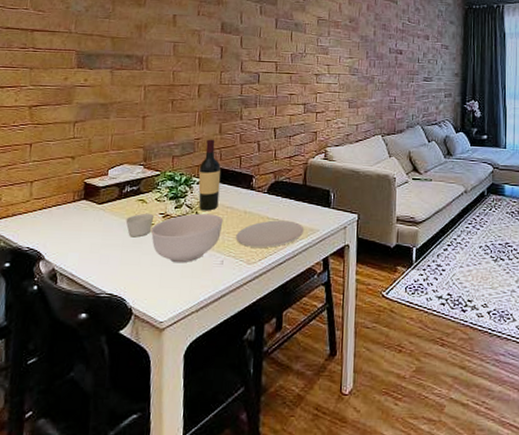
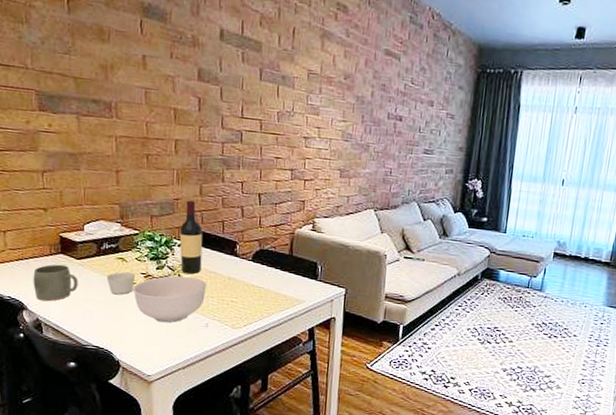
mug: none [53,210,98,249] -> present [33,264,78,301]
plate: present [236,220,304,248] -> none [220,288,290,315]

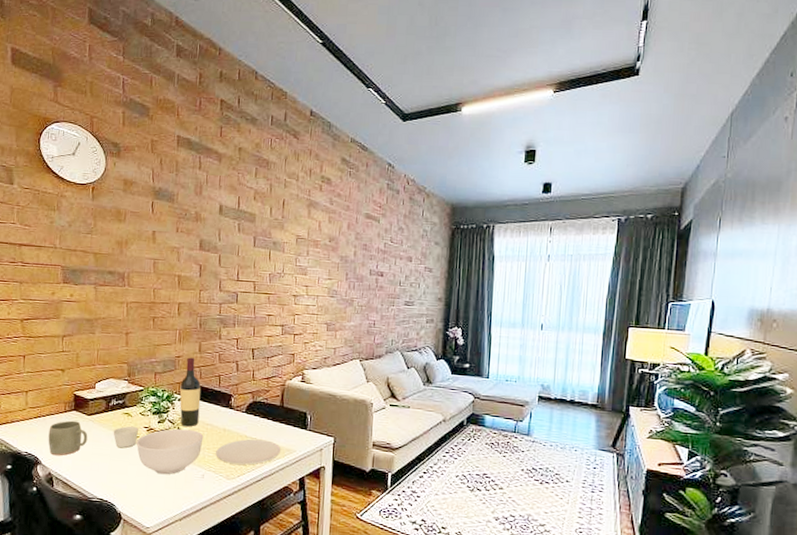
plate: none [220,288,290,315] -> present [216,439,281,465]

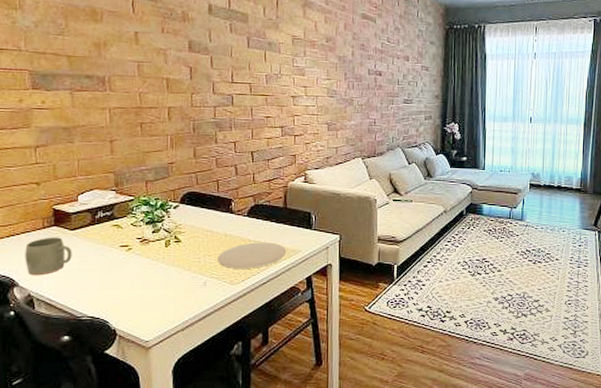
candle: present [113,426,139,449] -> none [101,239,132,262]
bowl: present [136,428,204,475] -> none [128,237,204,286]
wine bottle: present [179,357,201,427] -> none [174,163,199,235]

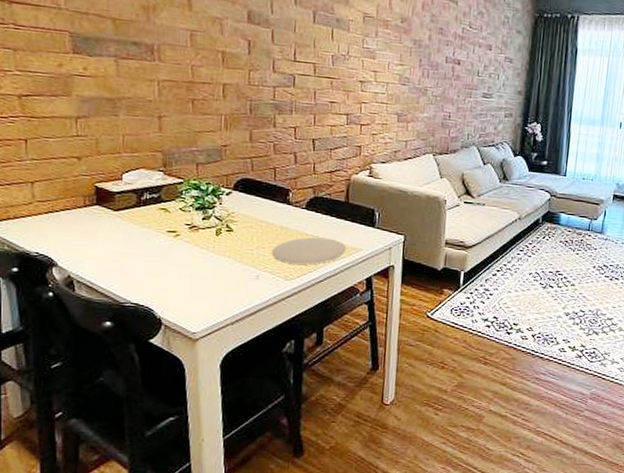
mug: present [25,237,72,275] -> none [64,216,116,256]

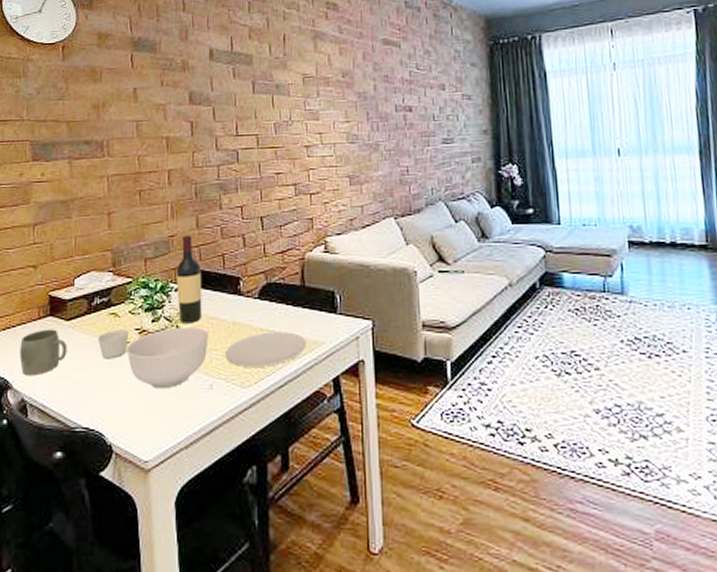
mug: none [64,216,116,256] -> present [19,329,68,375]
candle: none [147,223,180,248] -> present [97,330,129,359]
bowl: none [176,226,258,276] -> present [126,327,209,389]
wine bottle: none [227,146,254,224] -> present [176,235,202,324]

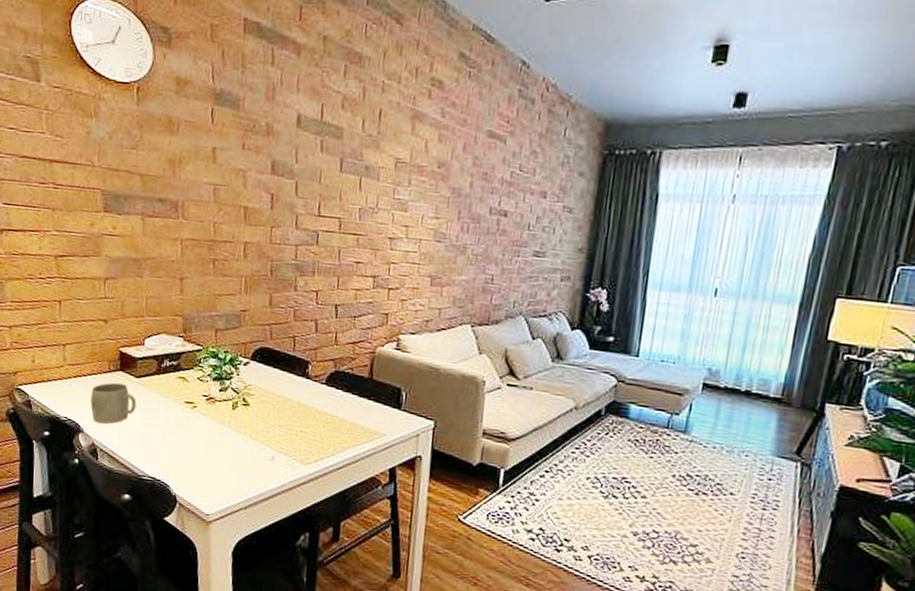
candle: present [97,330,129,359] -> none [166,393,197,420]
bowl: present [126,327,209,389] -> none [193,399,274,454]
wine bottle: present [176,235,202,324] -> none [245,312,272,398]
plate: present [225,332,307,367] -> none [288,416,369,449]

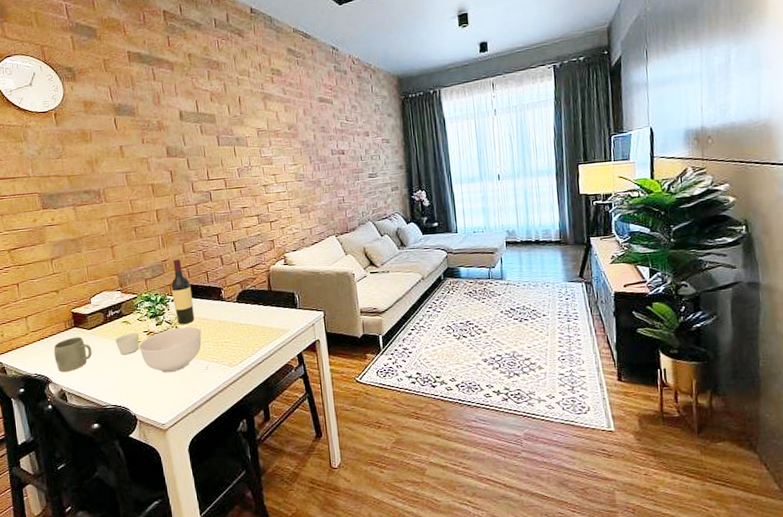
candle: none [166,393,197,420] -> present [115,333,140,355]
bowl: none [193,399,274,454] -> present [138,326,202,373]
wine bottle: none [245,312,272,398] -> present [171,259,195,325]

